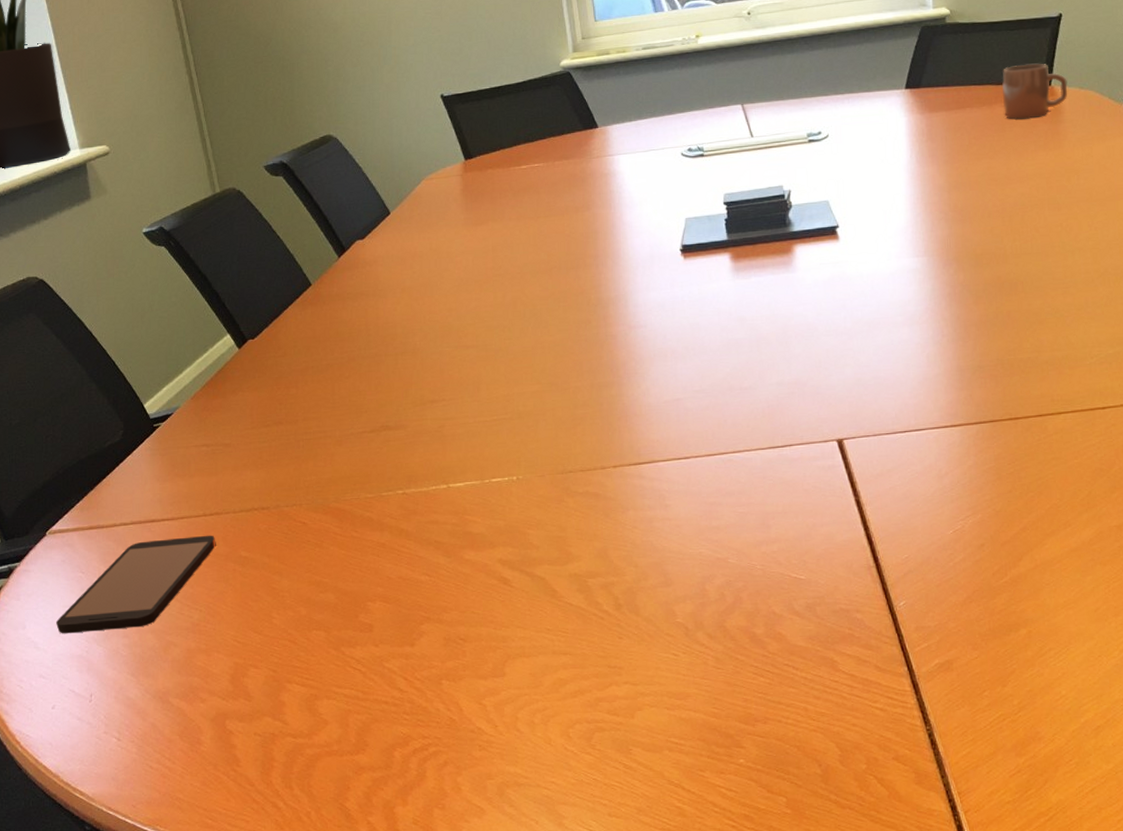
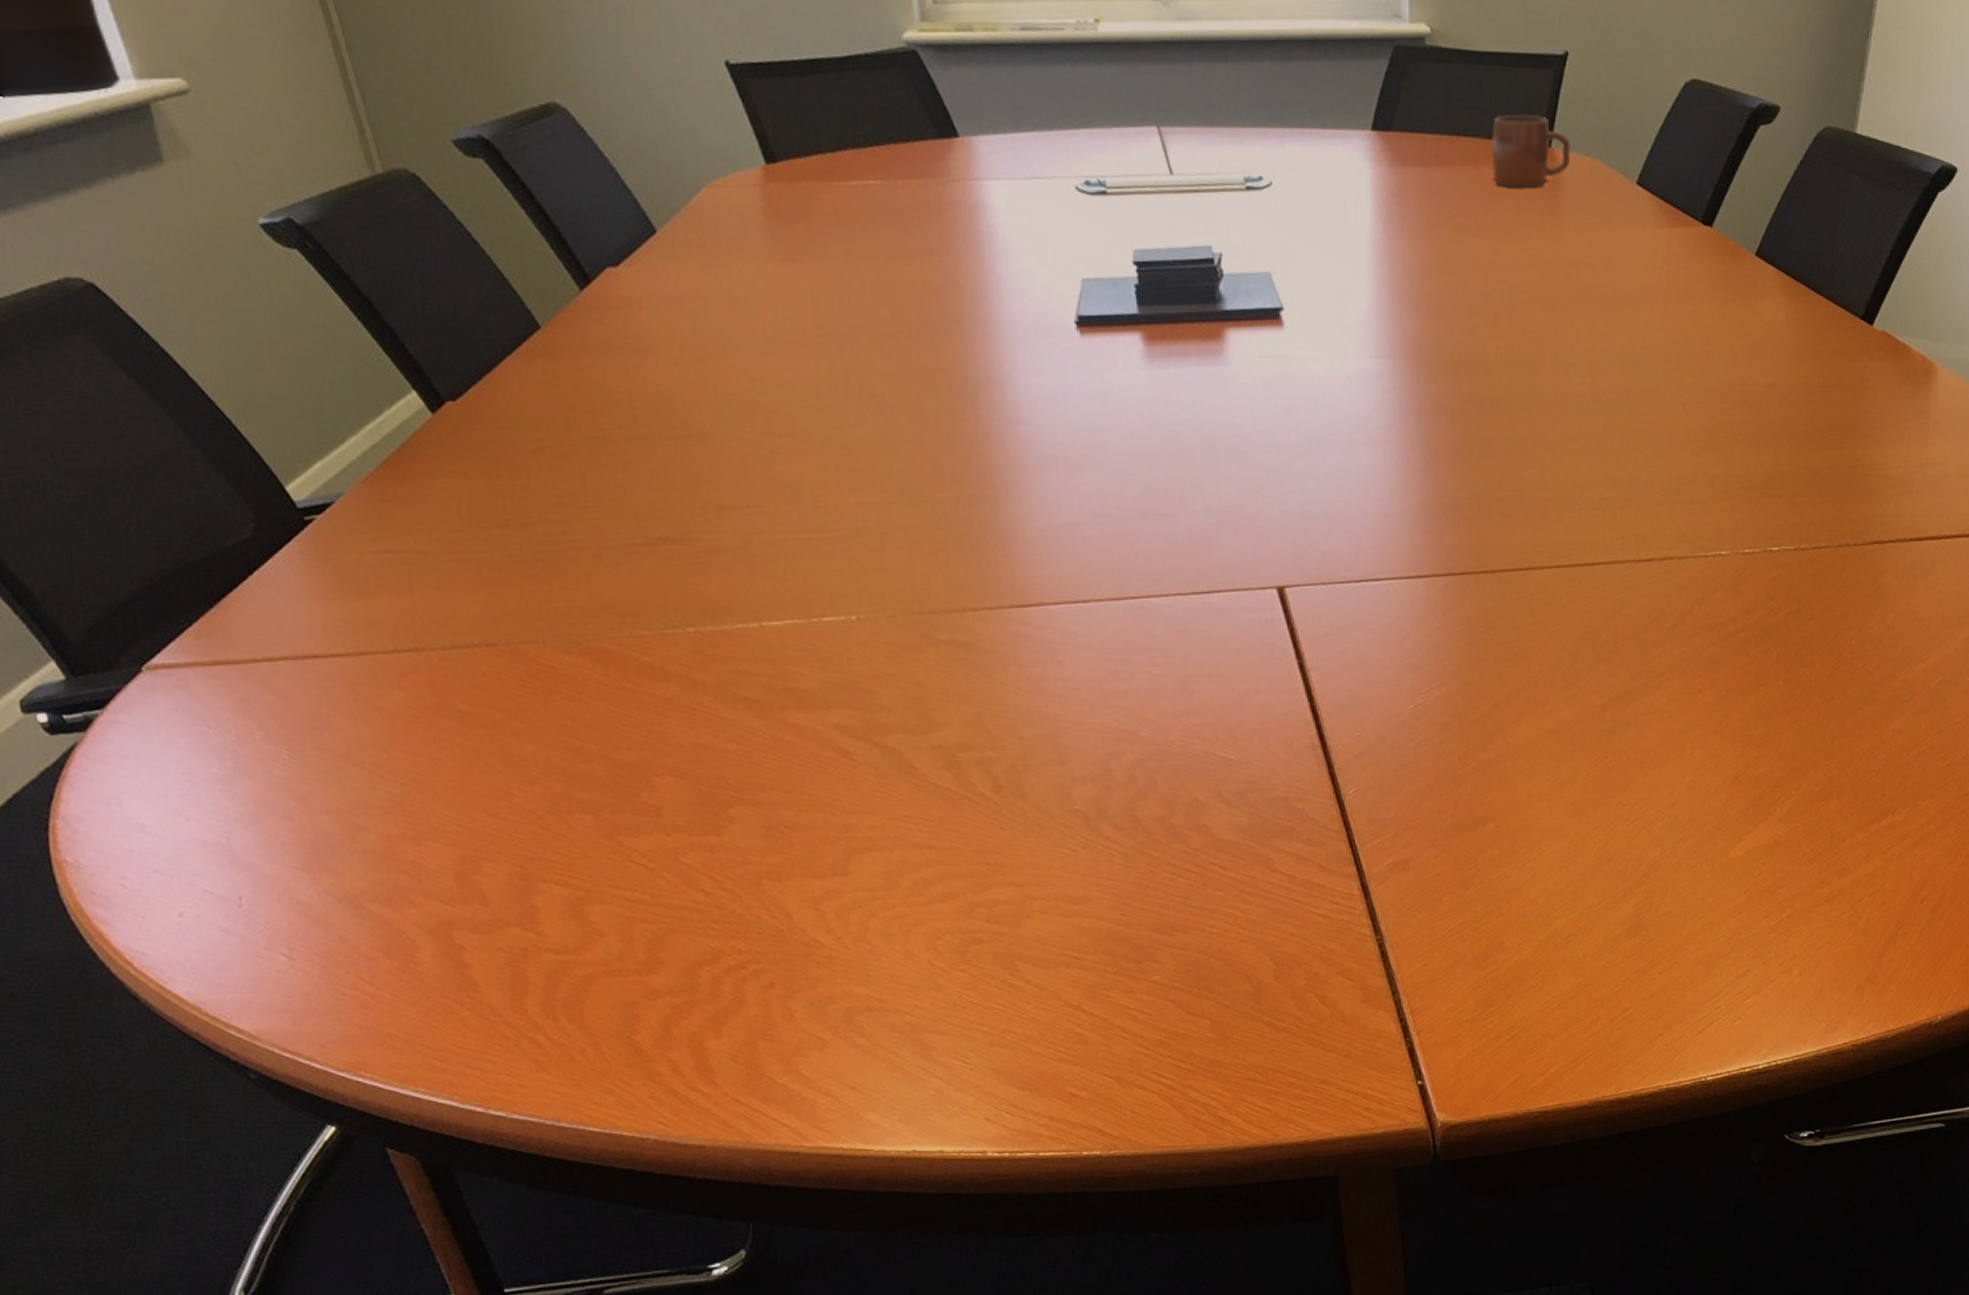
phone: present [56,535,216,634] -> none [172,679,419,813]

